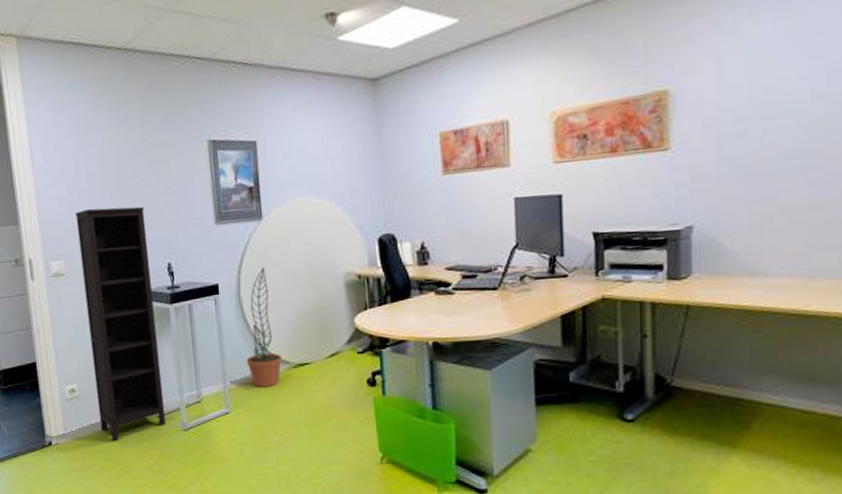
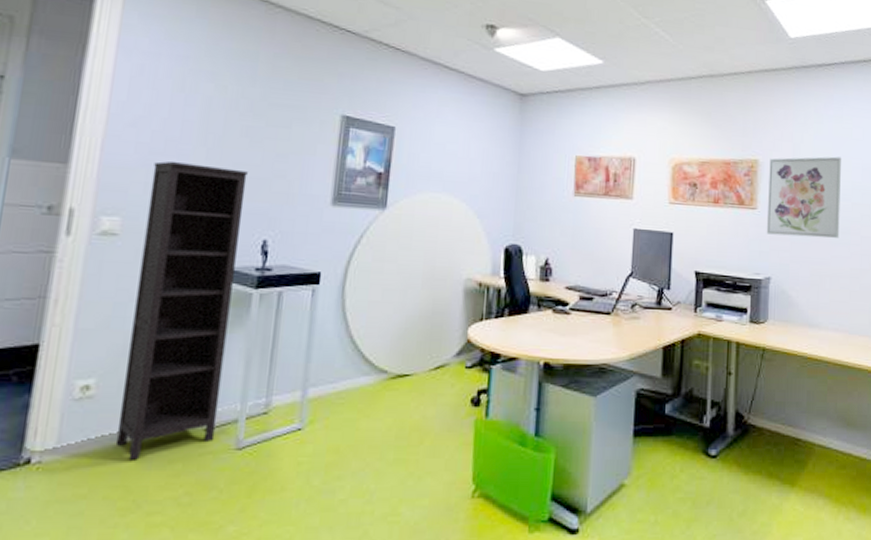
decorative plant: present [246,267,282,387] -> none [336,261,380,400]
wall art: none [683,61,792,177] -> present [766,156,841,239]

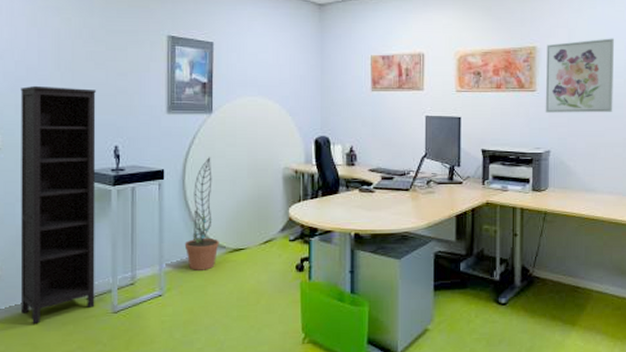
decorative plant: none [336,261,380,400] -> present [184,157,219,270]

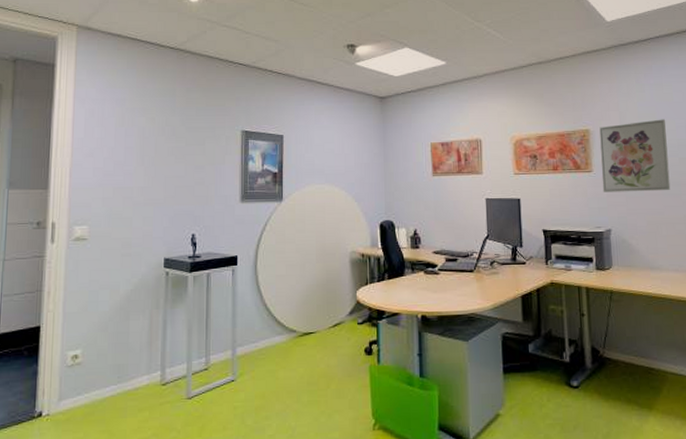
bookcase: present [20,85,96,324] -> none [99,179,176,411]
decorative plant: present [184,157,219,270] -> none [256,243,290,355]

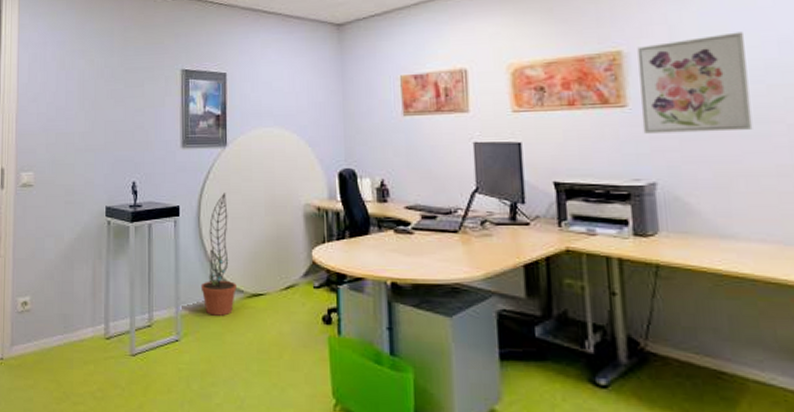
decorative plant: none [256,243,290,355] -> present [200,193,237,316]

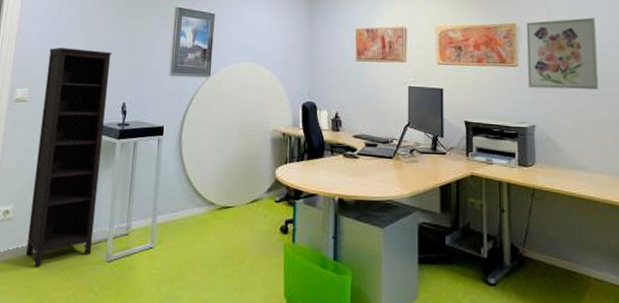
bookcase: none [47,124,115,361] -> present [25,47,111,267]
decorative plant: present [200,193,237,316] -> none [177,117,209,226]

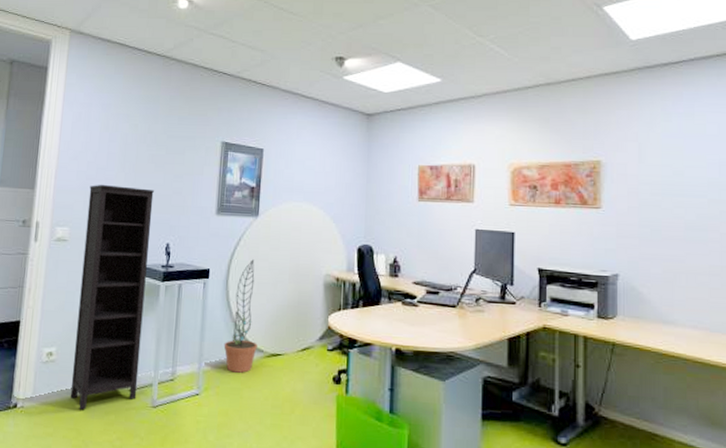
decorative plant: none [177,117,209,226] -> present [223,259,257,373]
wall art: present [526,17,599,90] -> none [612,153,695,236]

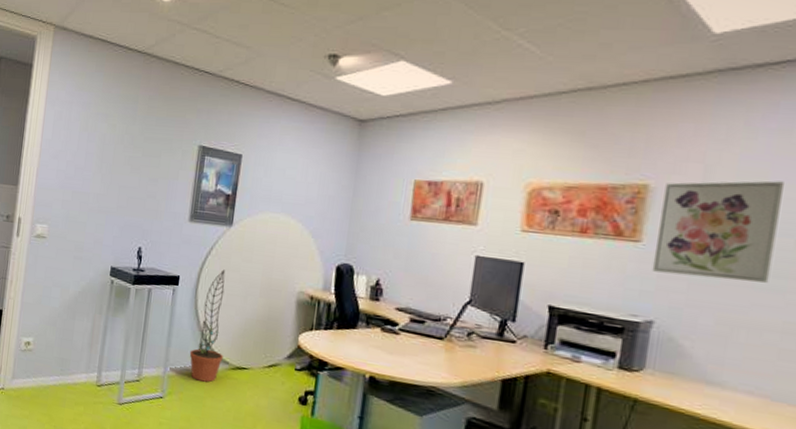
bookcase: present [70,184,154,410] -> none [44,184,129,399]
wall art: none [612,153,695,236] -> present [651,180,784,283]

